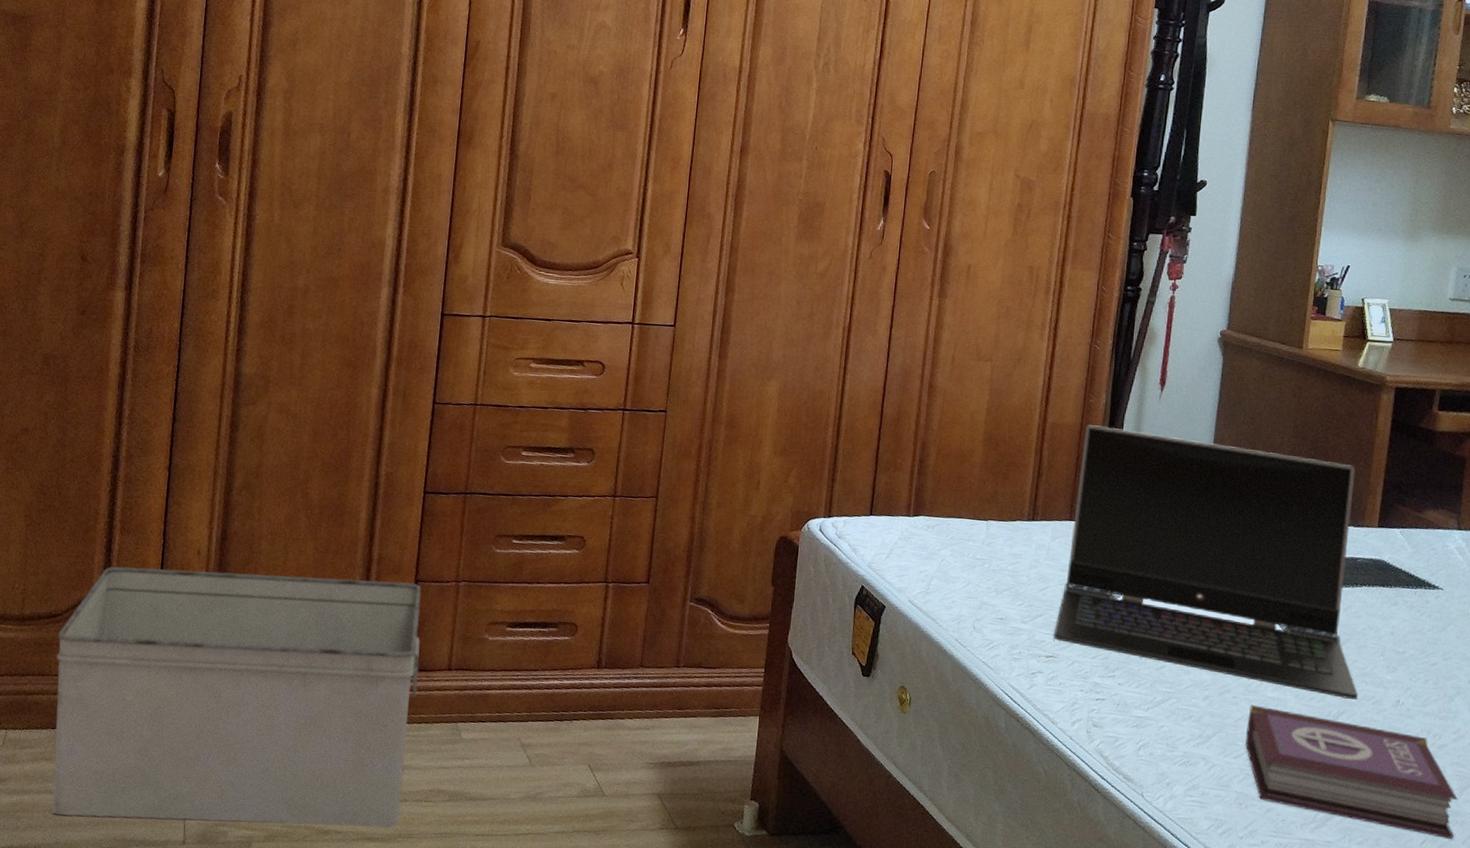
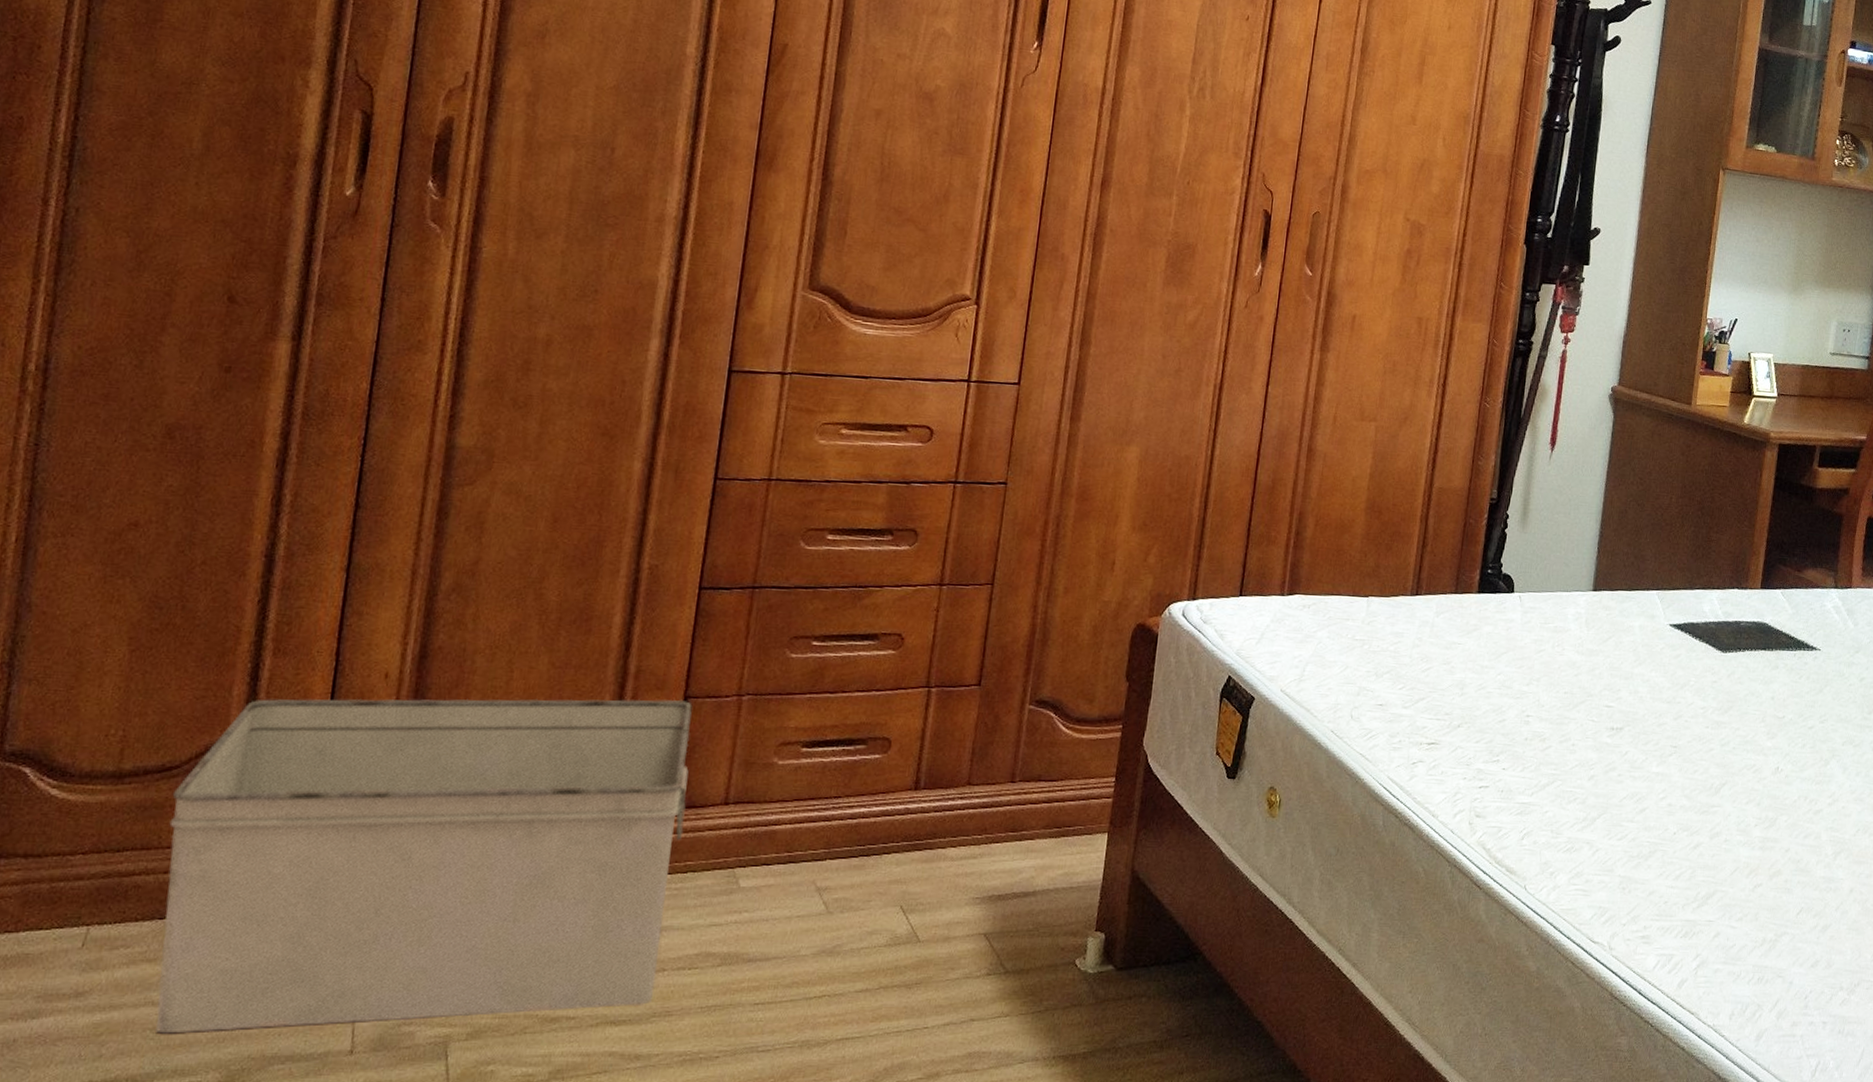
laptop computer: present [1054,425,1359,701] -> none [1436,489,1740,770]
book: present [1245,704,1459,839] -> none [1629,781,1833,907]

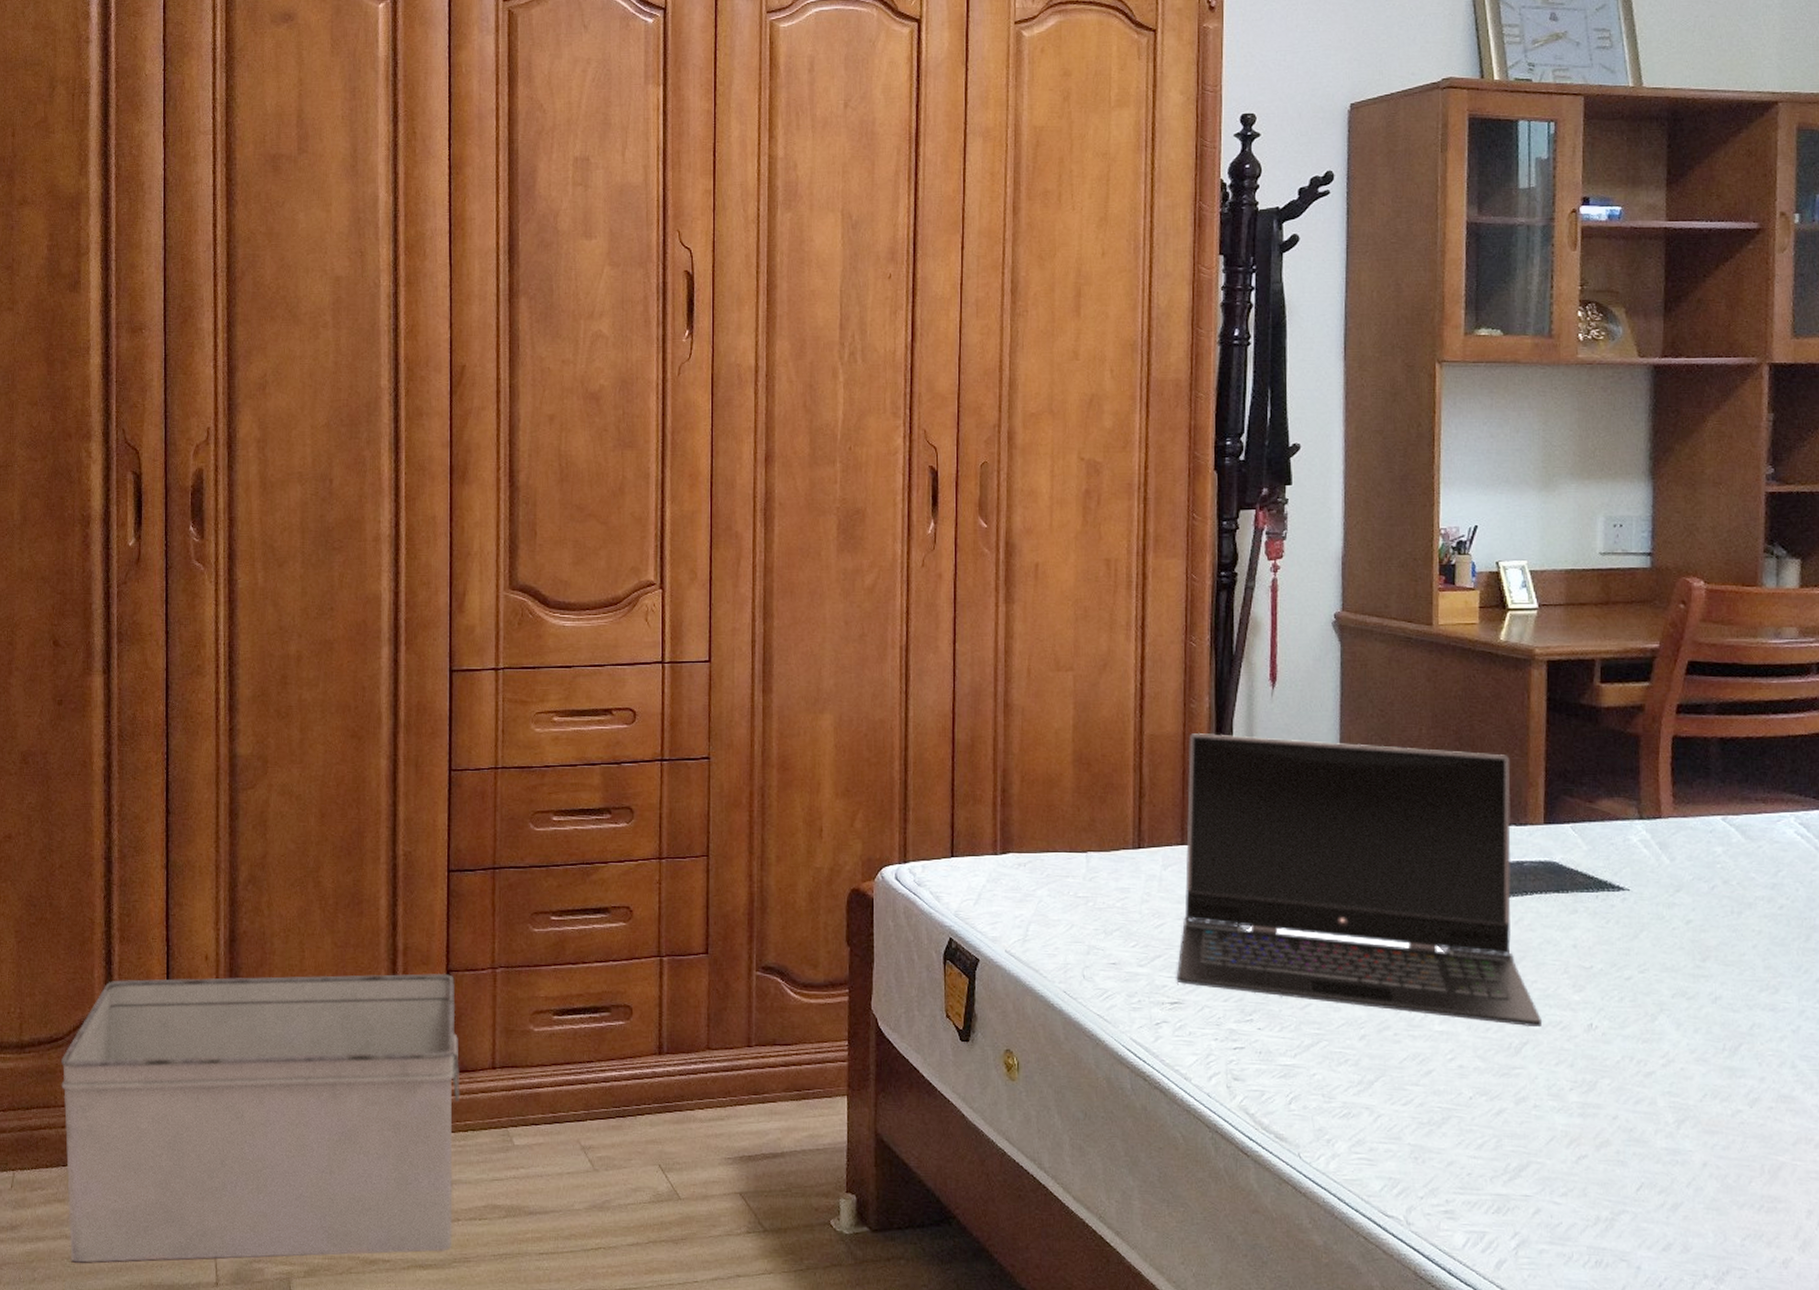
laptop computer: none [1436,489,1740,770] -> present [1177,733,1543,1028]

